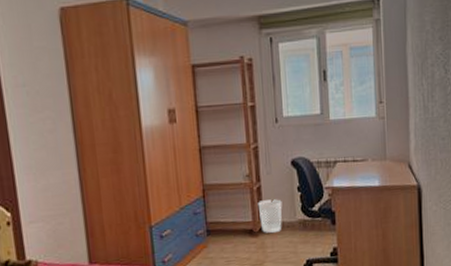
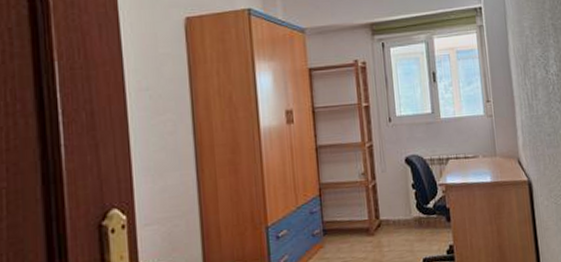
wastebasket: present [257,199,282,233] -> none [373,197,398,232]

